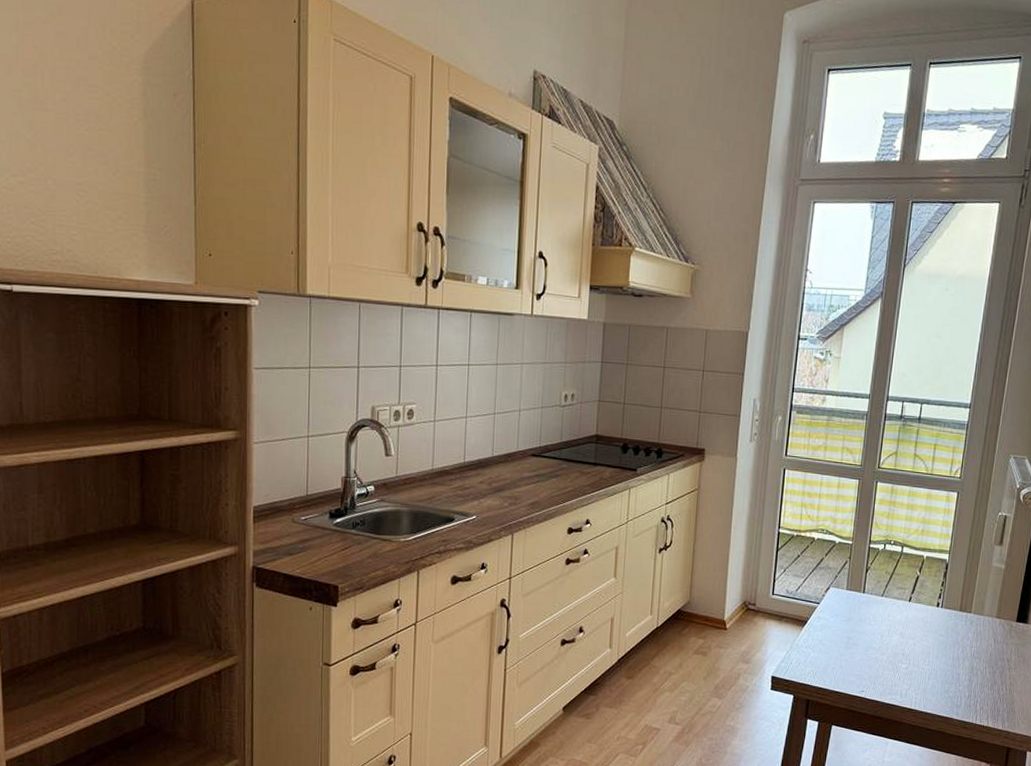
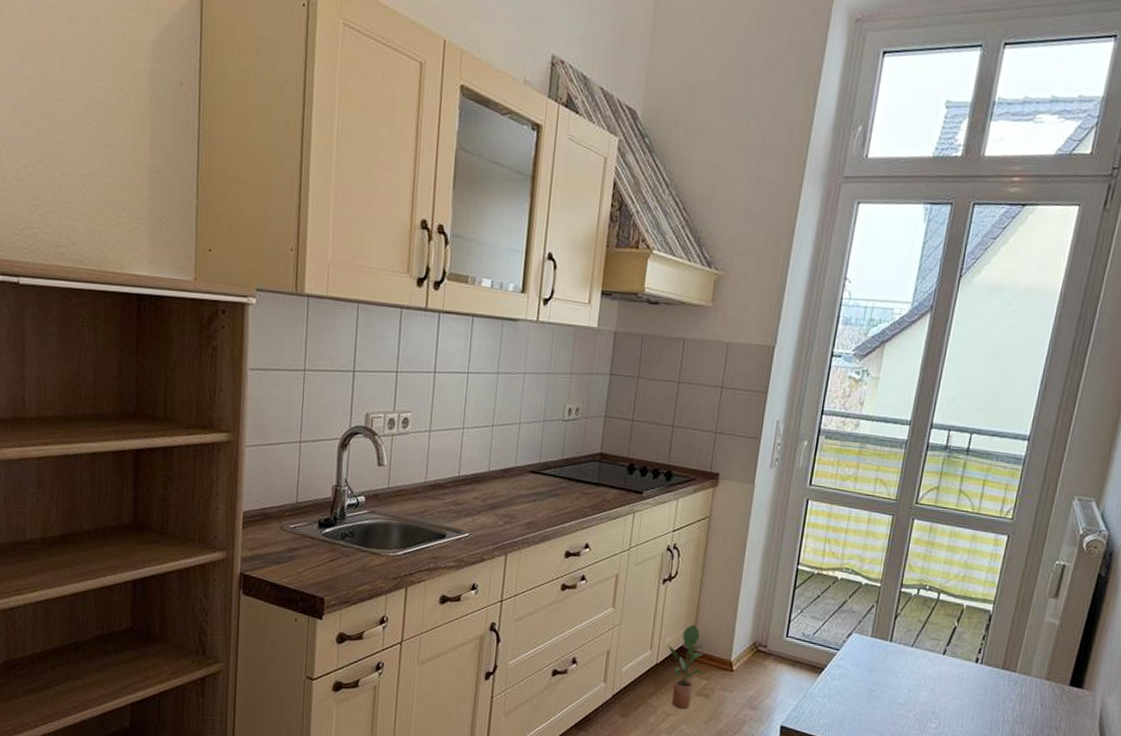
potted plant: none [666,588,701,668] -> present [667,624,704,709]

